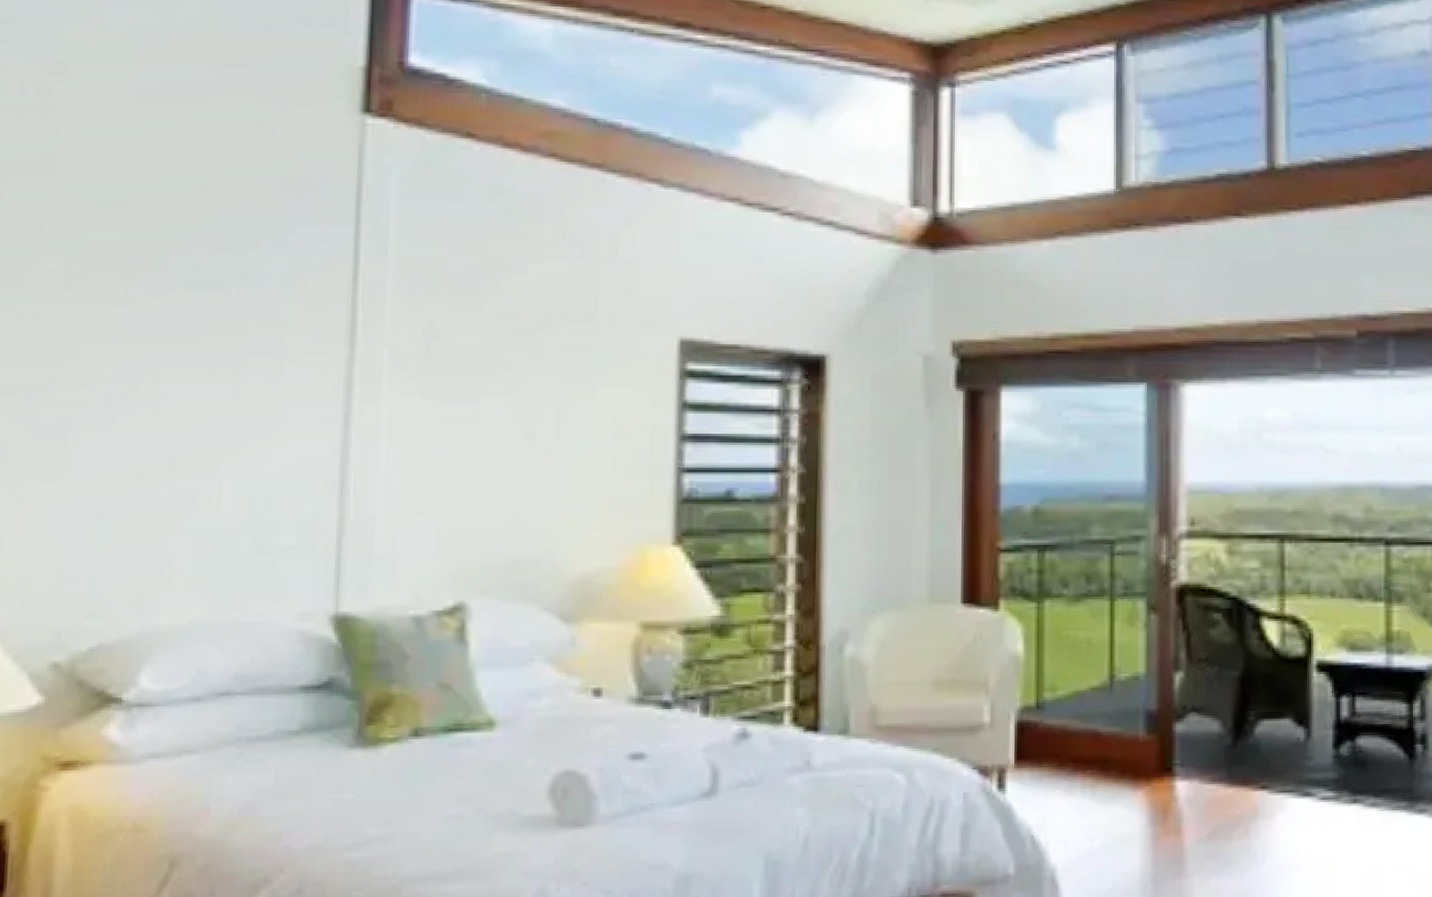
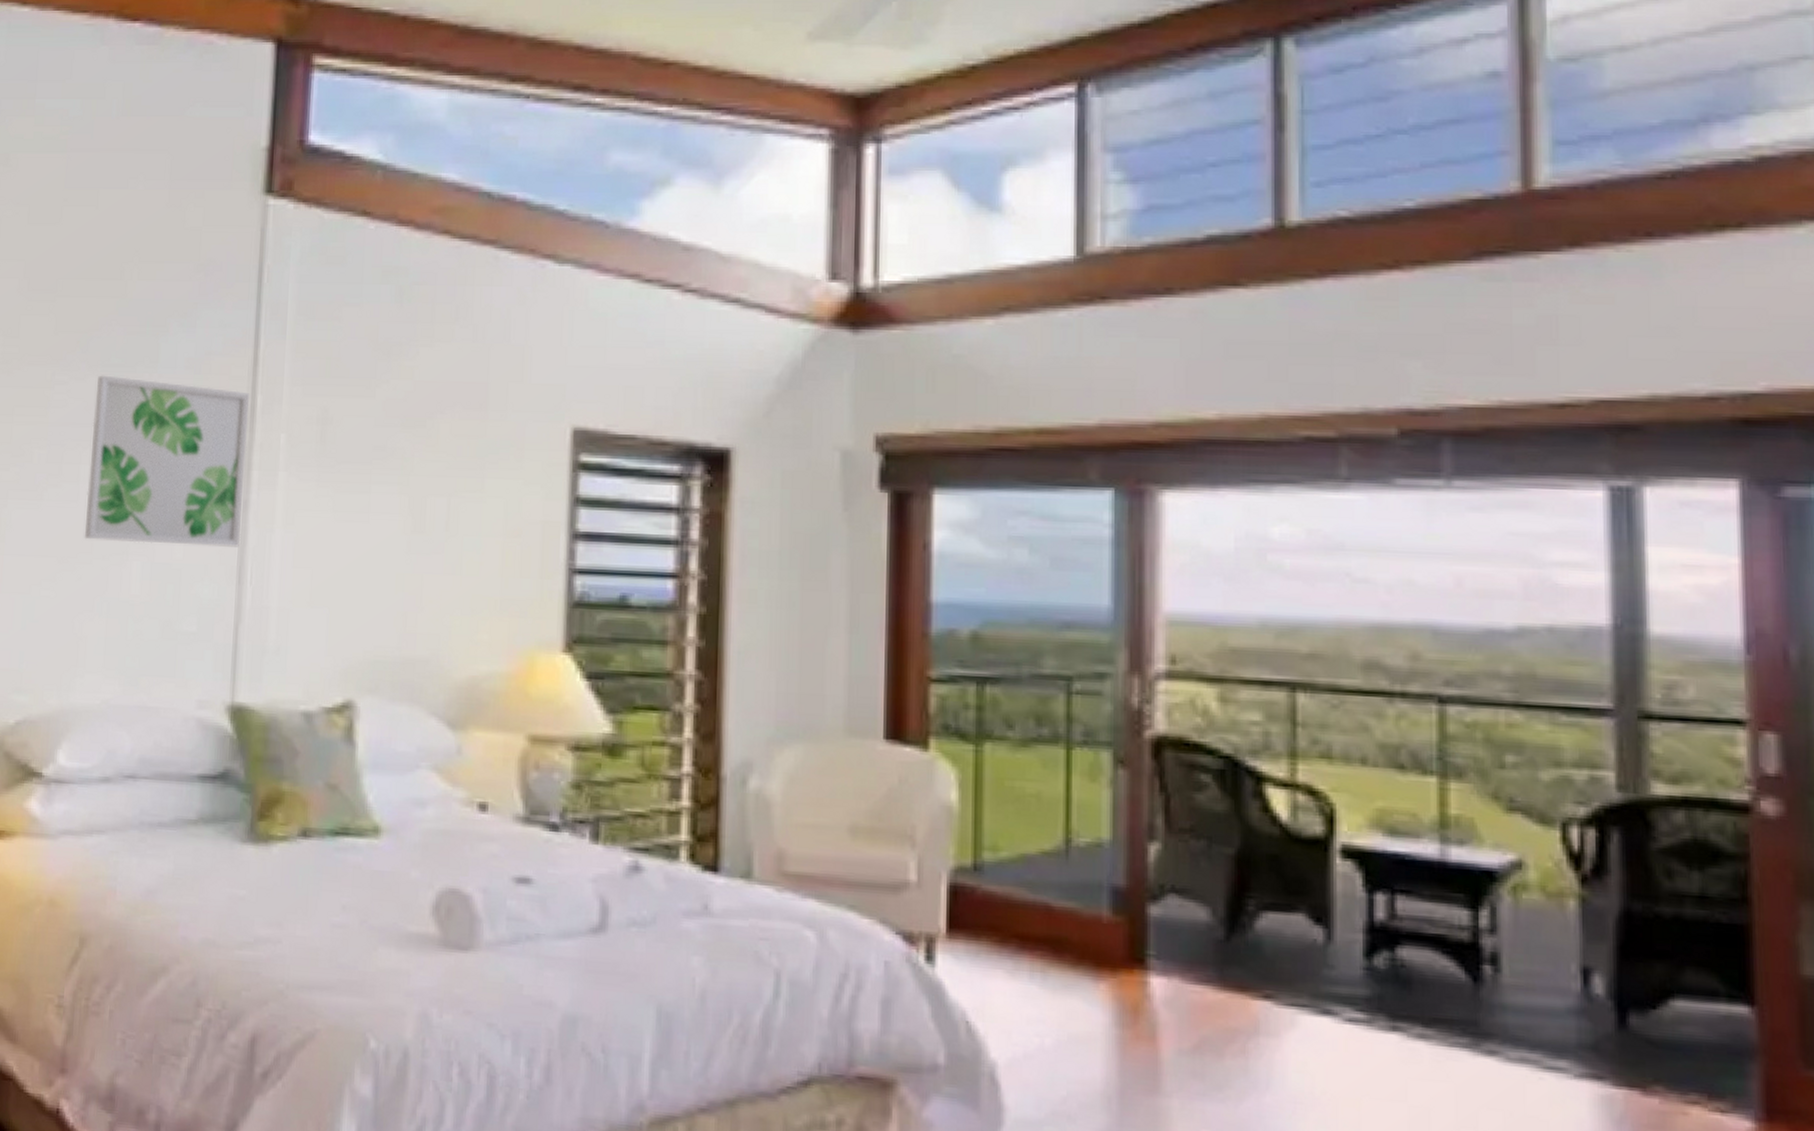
wall art: none [165,291,350,460] -> present [84,375,250,547]

